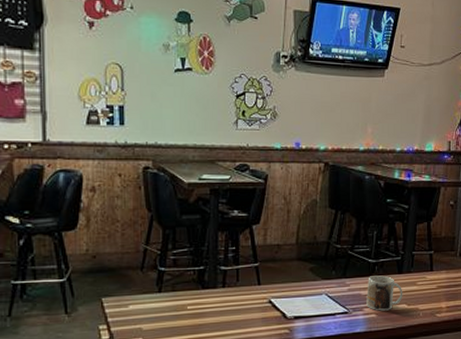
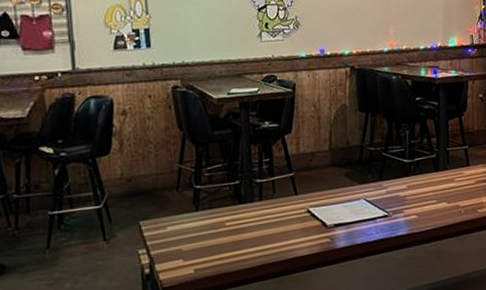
mug: present [366,275,403,311] -> none [405,174,442,212]

